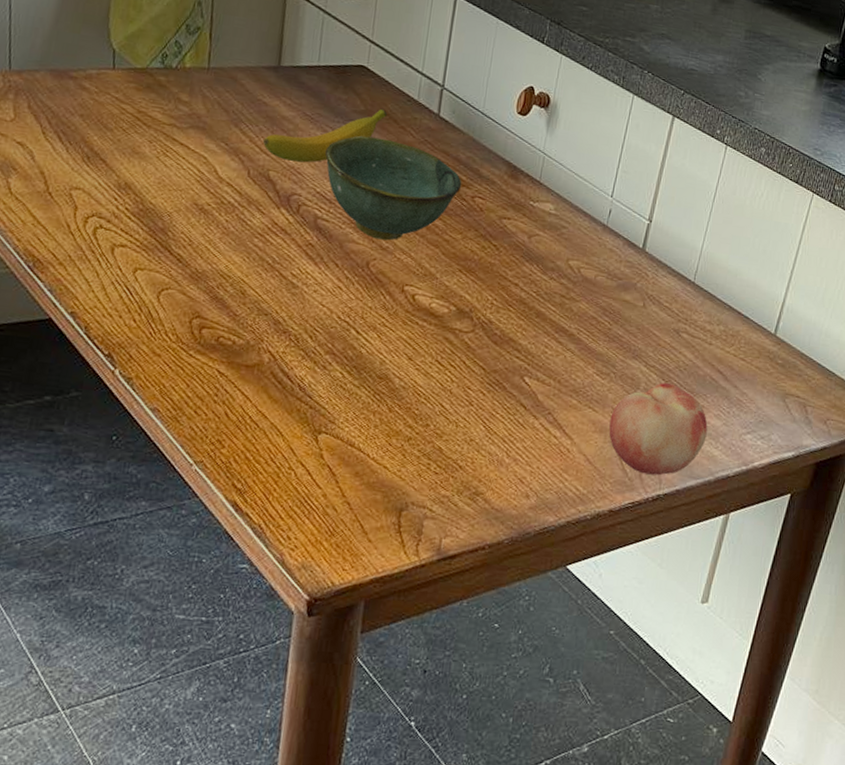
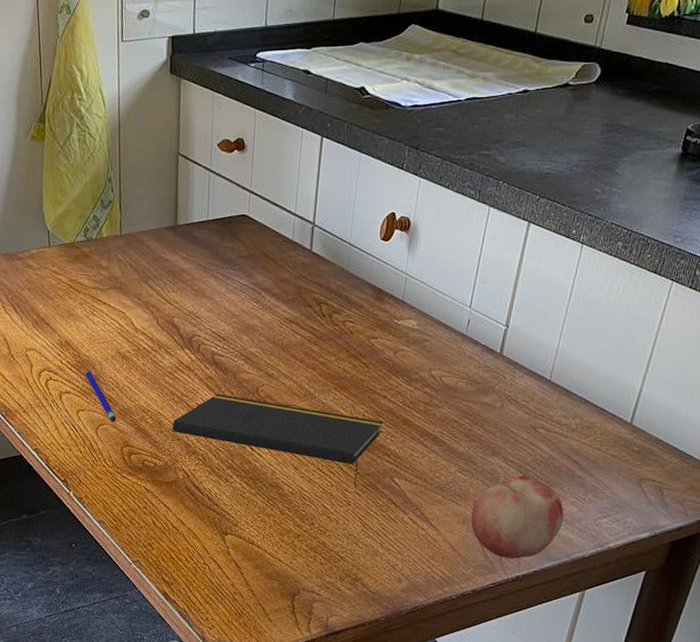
pen: none [149,223,186,287] -> present [85,371,116,422]
notepad: none [259,263,515,387] -> present [172,393,384,489]
banana: present [262,108,388,163] -> none [167,251,268,308]
bowl: present [325,135,462,241] -> none [218,278,334,368]

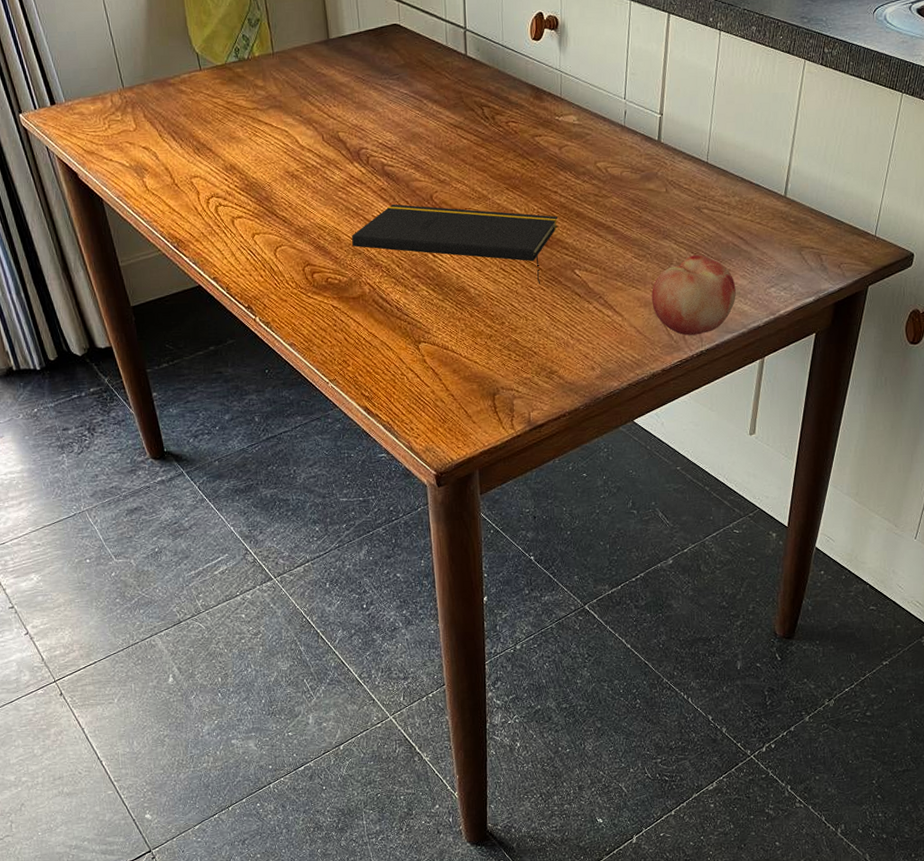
pen: present [85,371,116,422] -> none [256,194,294,243]

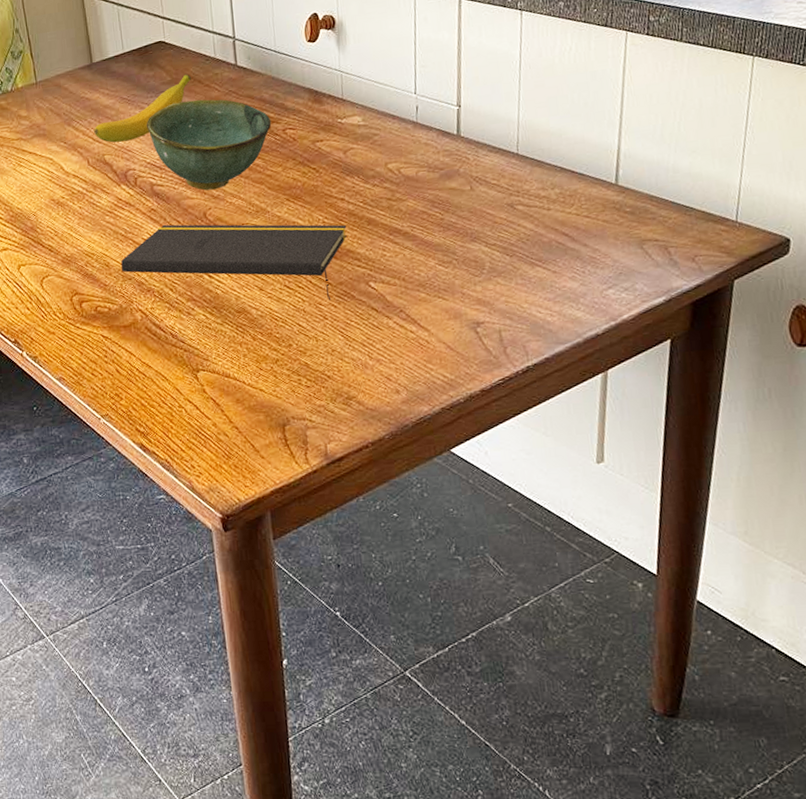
banana: none [328,59,424,121] -> present [93,73,192,143]
bowl: none [380,85,496,174] -> present [147,99,272,191]
fruit: present [652,254,736,336] -> none [462,256,566,350]

